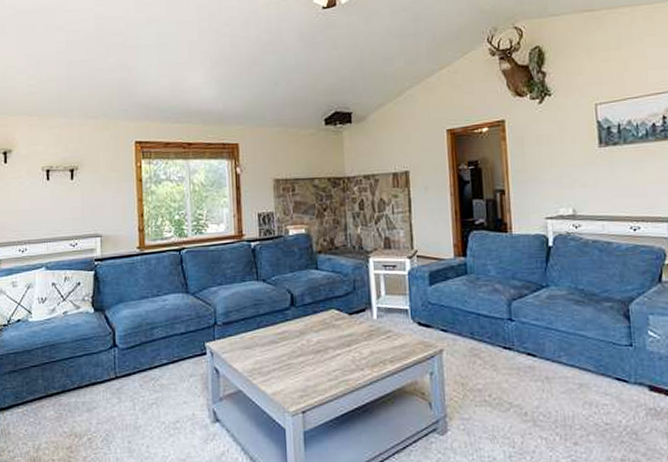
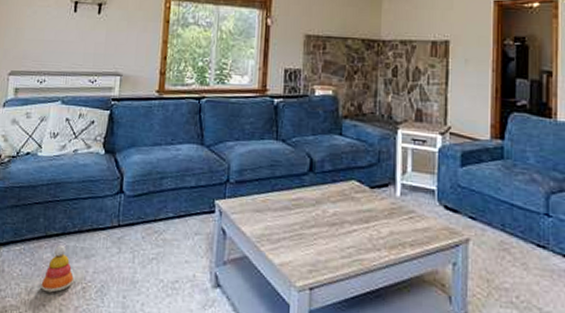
stacking toy: none [48,401,80,447] -> present [40,244,75,293]

